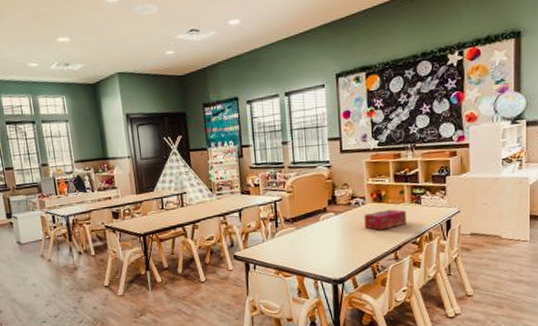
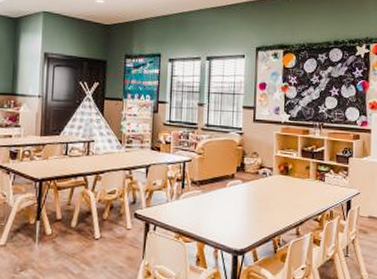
tissue box: present [364,209,407,230] -> none [270,183,310,203]

